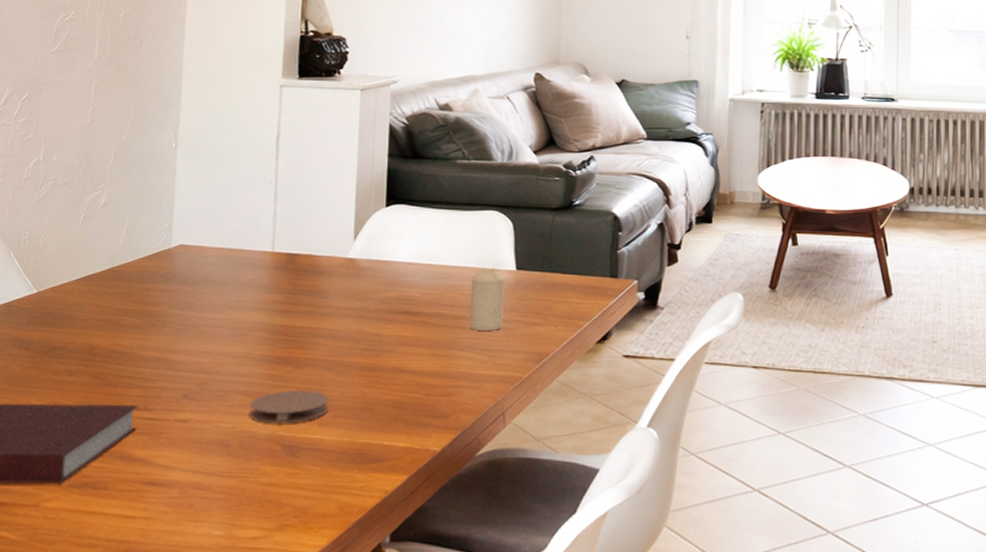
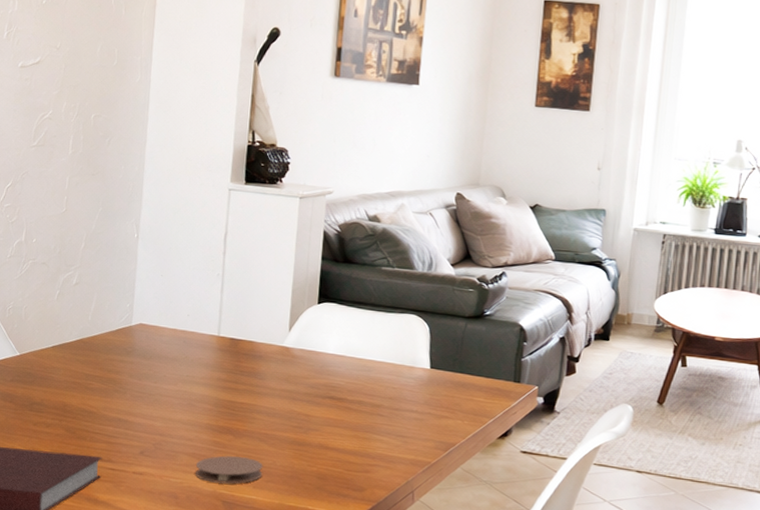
candle: present [470,268,505,331] -> none [387,364,420,420]

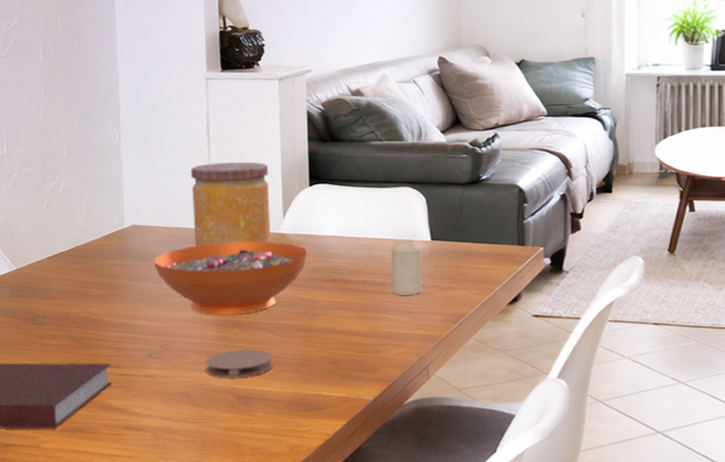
decorative bowl: none [156,349,308,422] -> present [153,241,307,315]
jar: none [199,271,280,355] -> present [190,161,271,247]
candle: none [387,364,420,420] -> present [391,239,422,295]

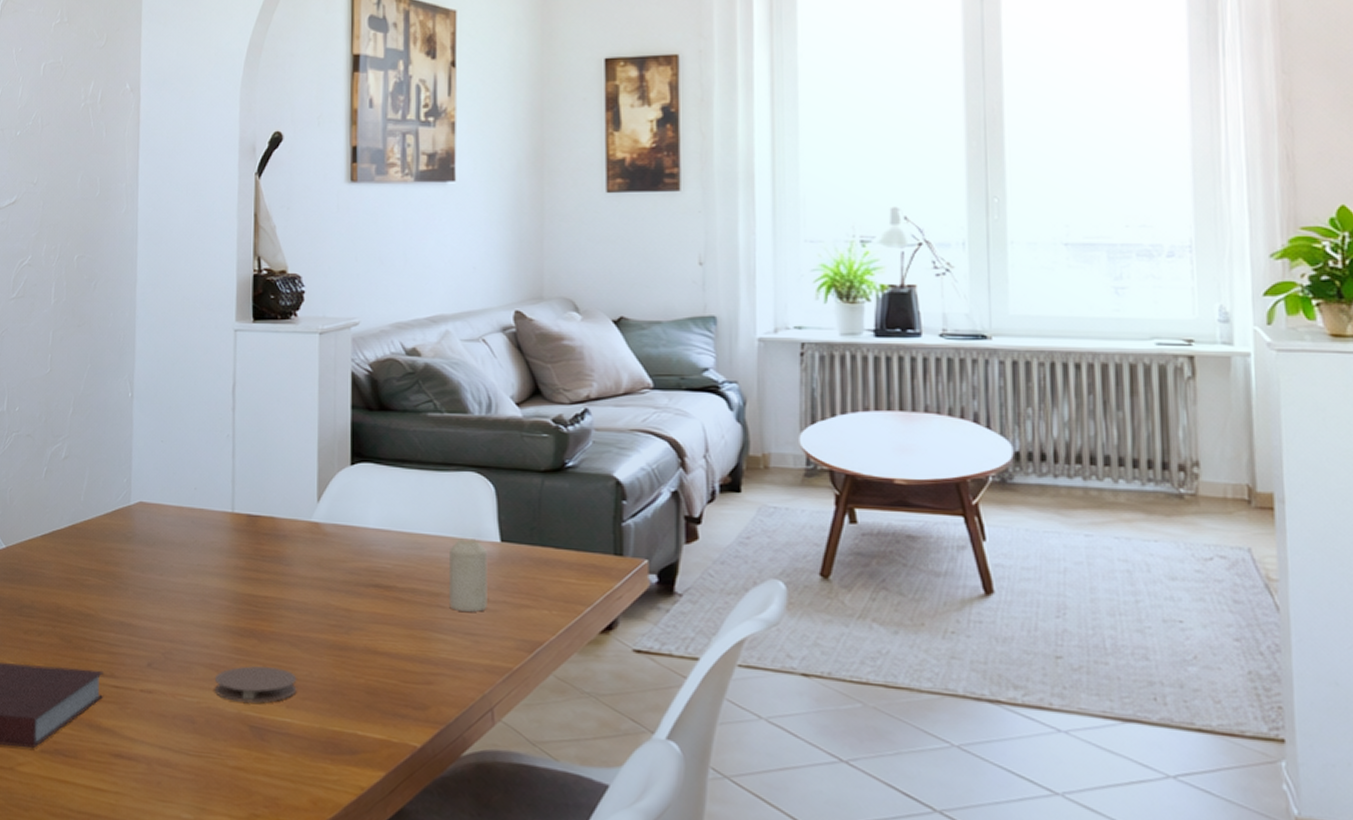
decorative bowl: present [153,241,307,315] -> none [161,529,344,621]
jar: present [190,161,271,247] -> none [210,430,302,534]

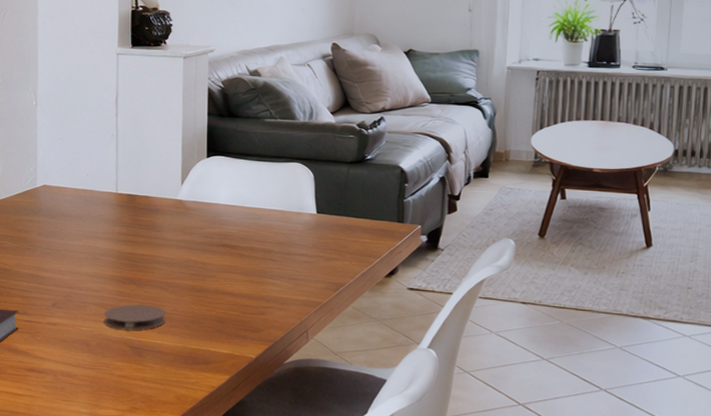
candle: present [449,538,488,612] -> none [278,211,307,263]

